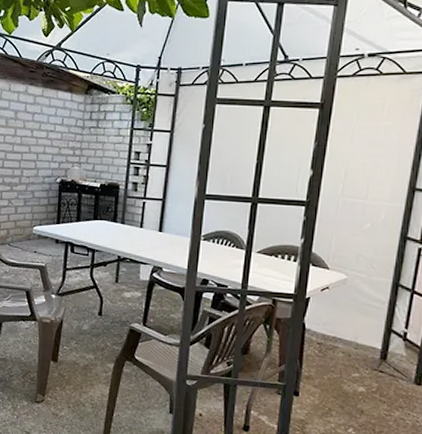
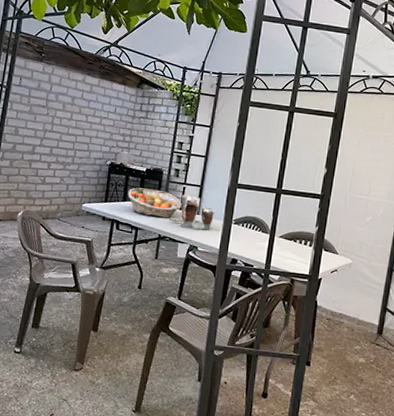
fruit basket: none [81,205,142,237] -> present [127,187,182,218]
clay pot: none [128,210,181,249] -> present [169,194,216,230]

